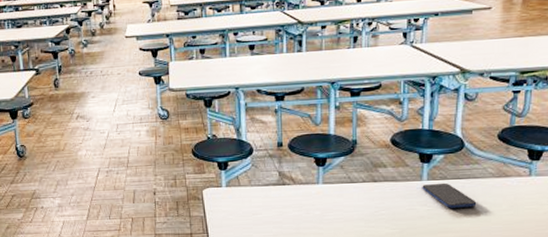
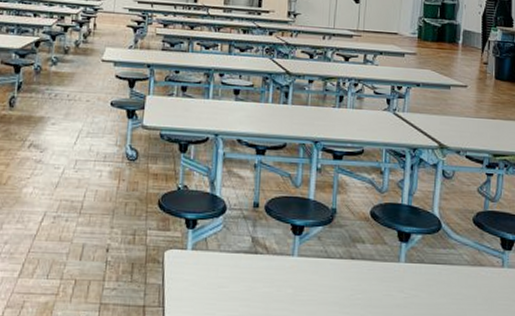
smartphone: present [422,183,477,208] -> none [399,267,453,298]

